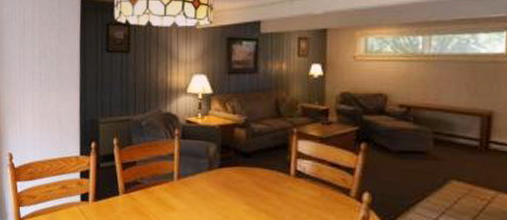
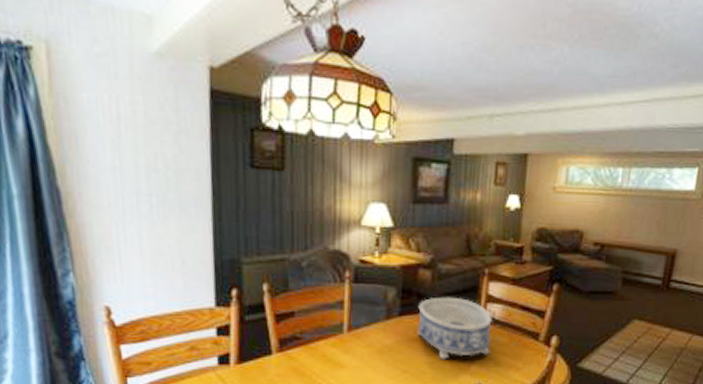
decorative bowl: none [235,152,303,209] -> present [417,296,492,359]

